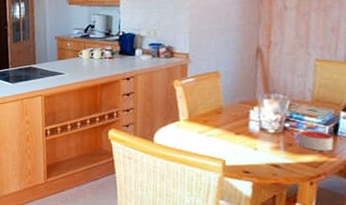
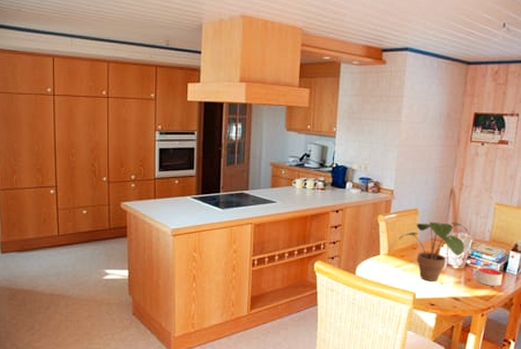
potted plant: none [200,83,282,147] -> present [399,221,467,281]

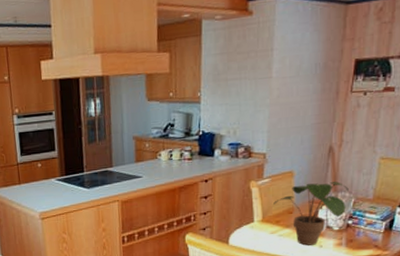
candle: present [475,267,503,286] -> none [358,226,388,246]

